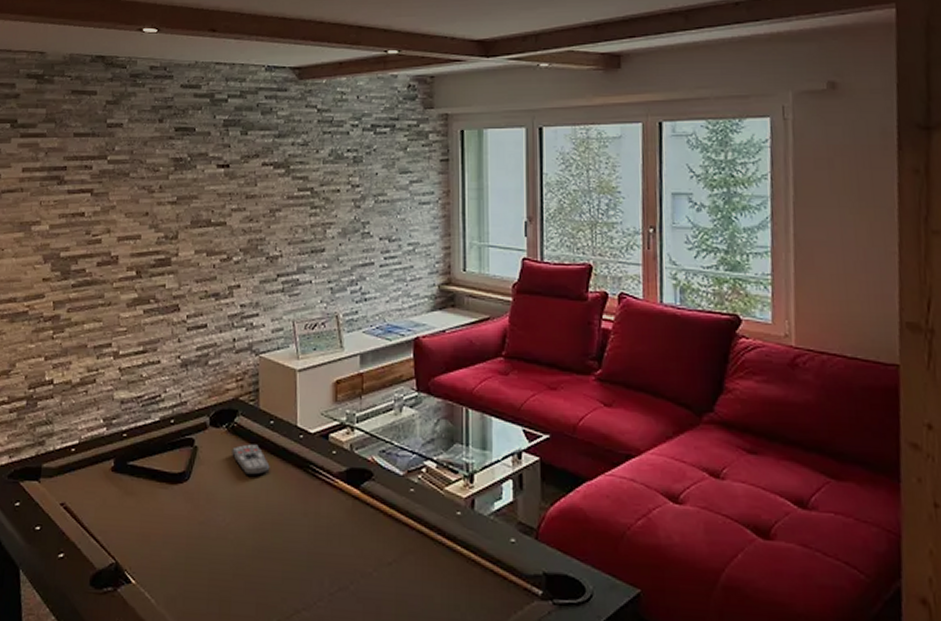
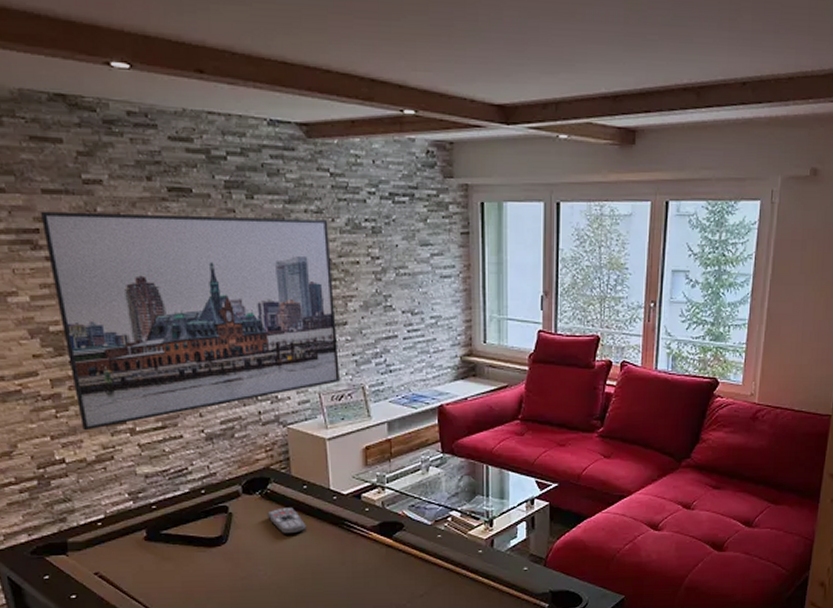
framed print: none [69,151,315,353] -> present [39,211,340,431]

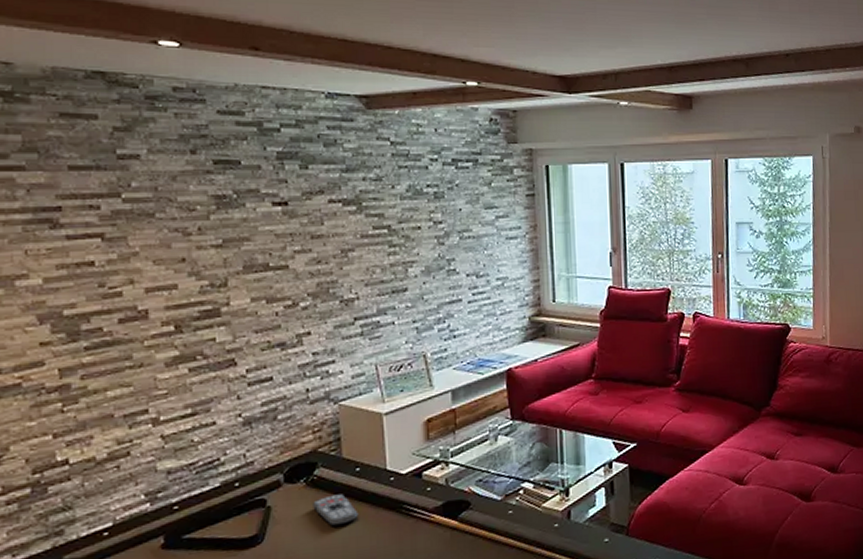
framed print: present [39,211,340,431] -> none [64,187,399,425]

